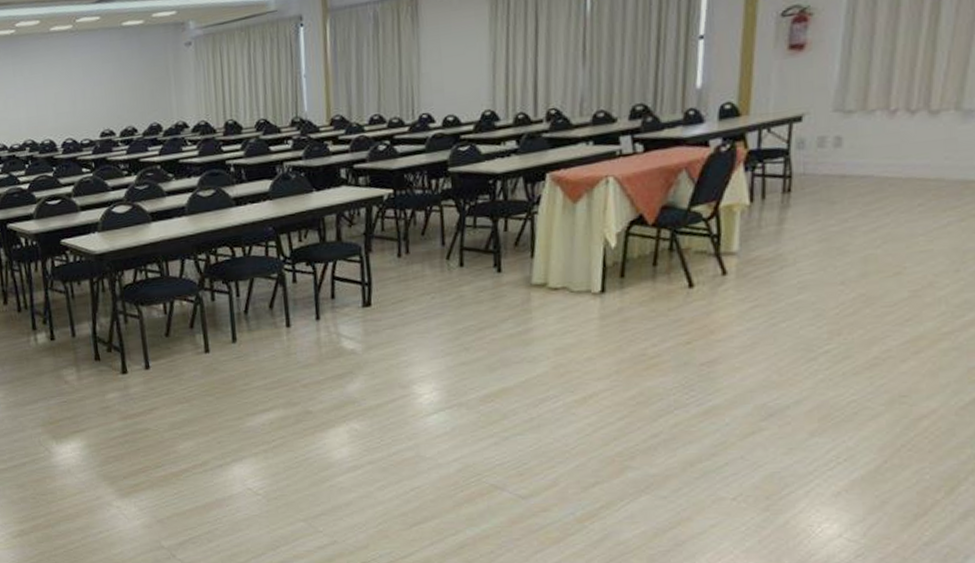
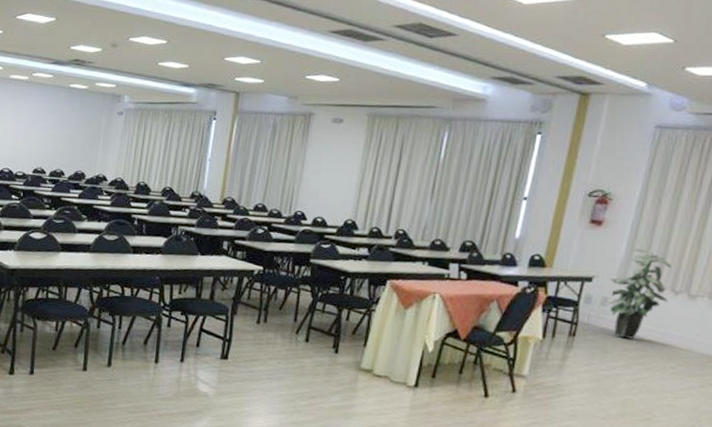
indoor plant: none [826,67,904,181] -> present [608,248,672,339]

